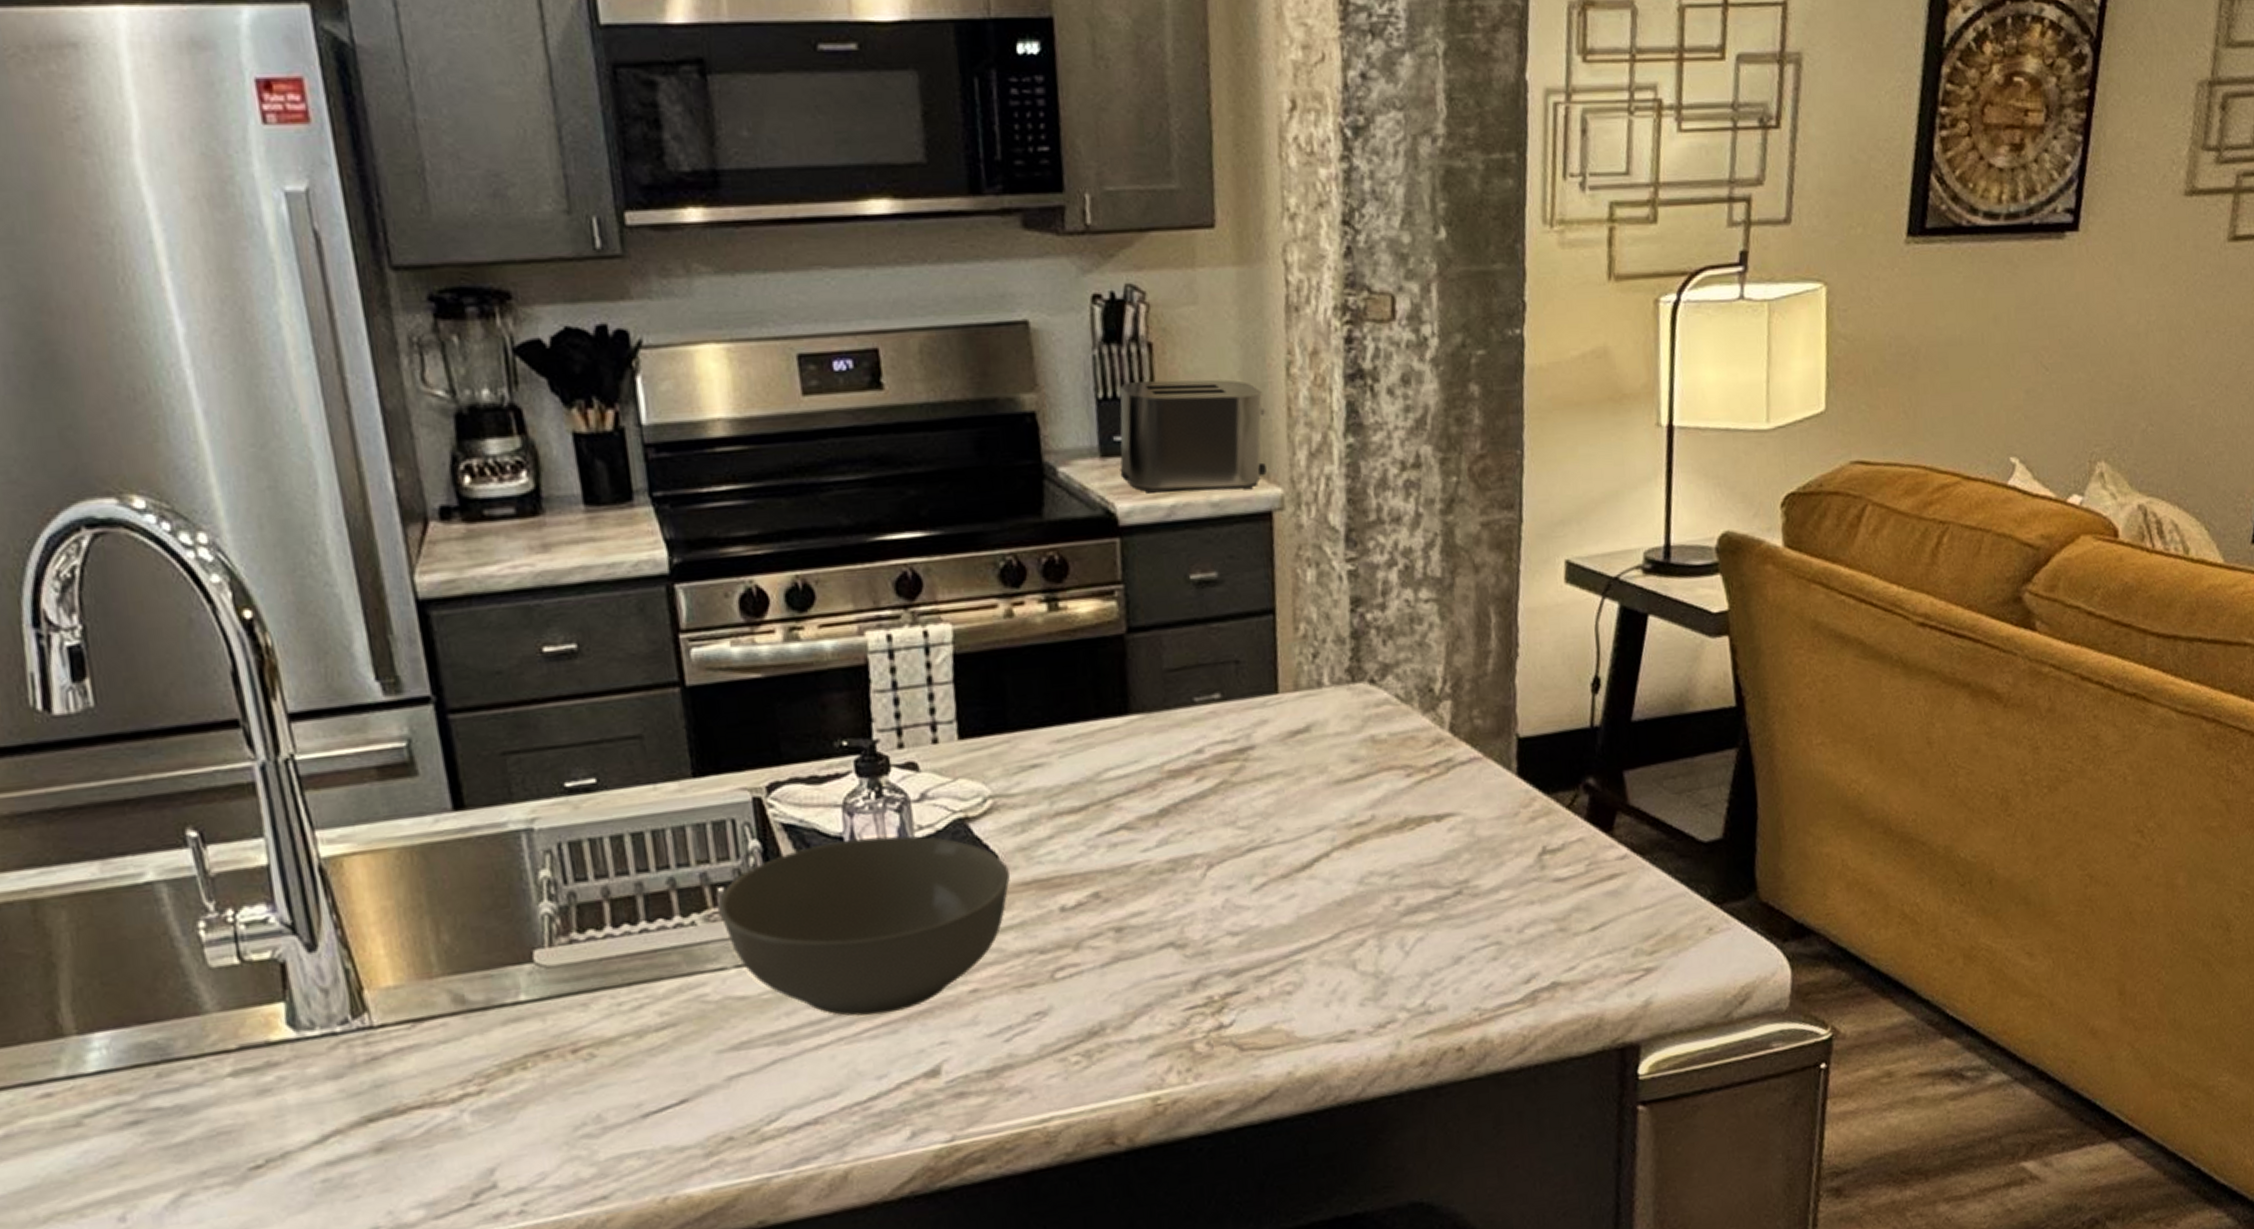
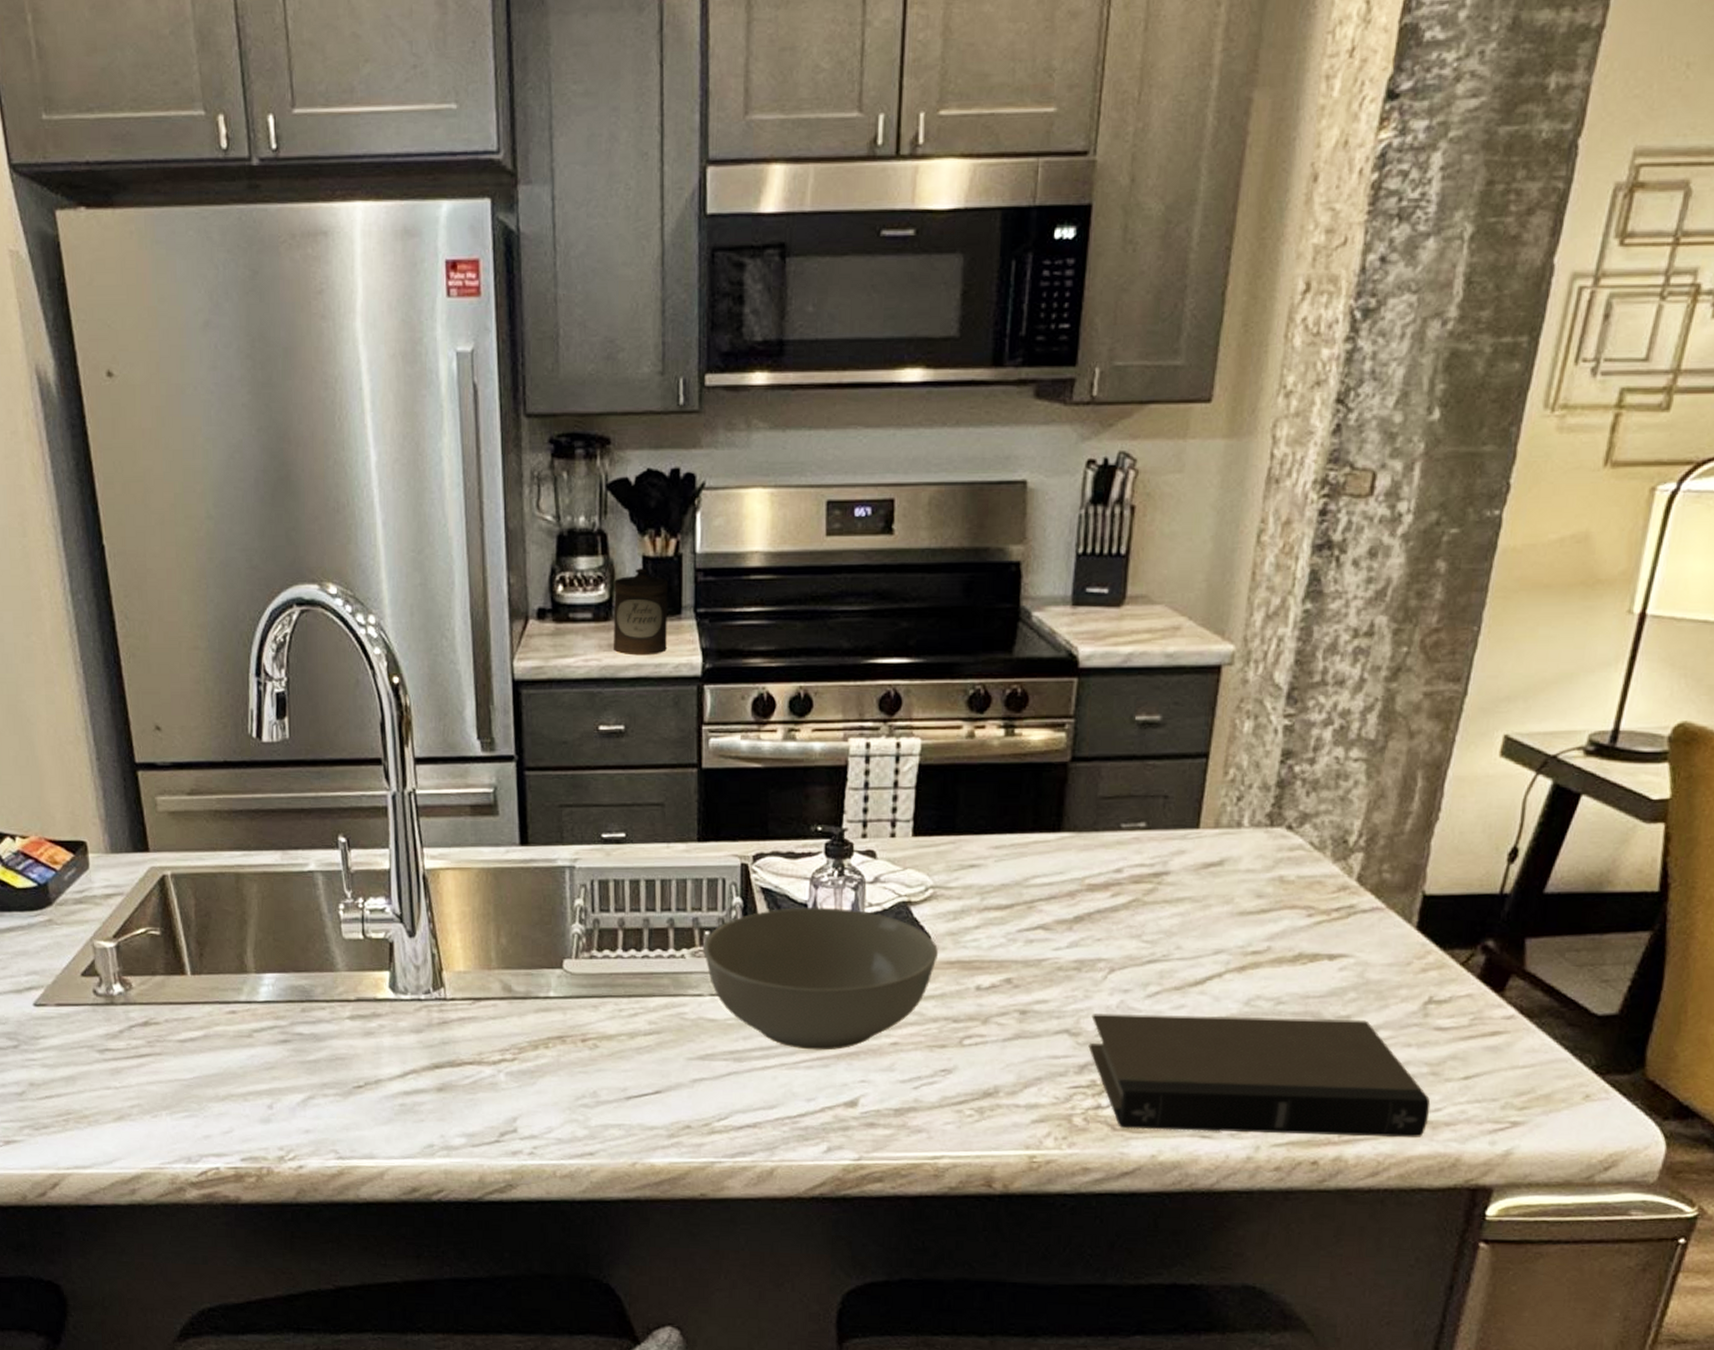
canister: none [539,447,620,556] -> present [613,568,669,656]
toaster: present [1120,379,1267,493] -> none [1087,540,1231,645]
book: none [1196,882,1565,1047] -> present [1088,1014,1431,1137]

